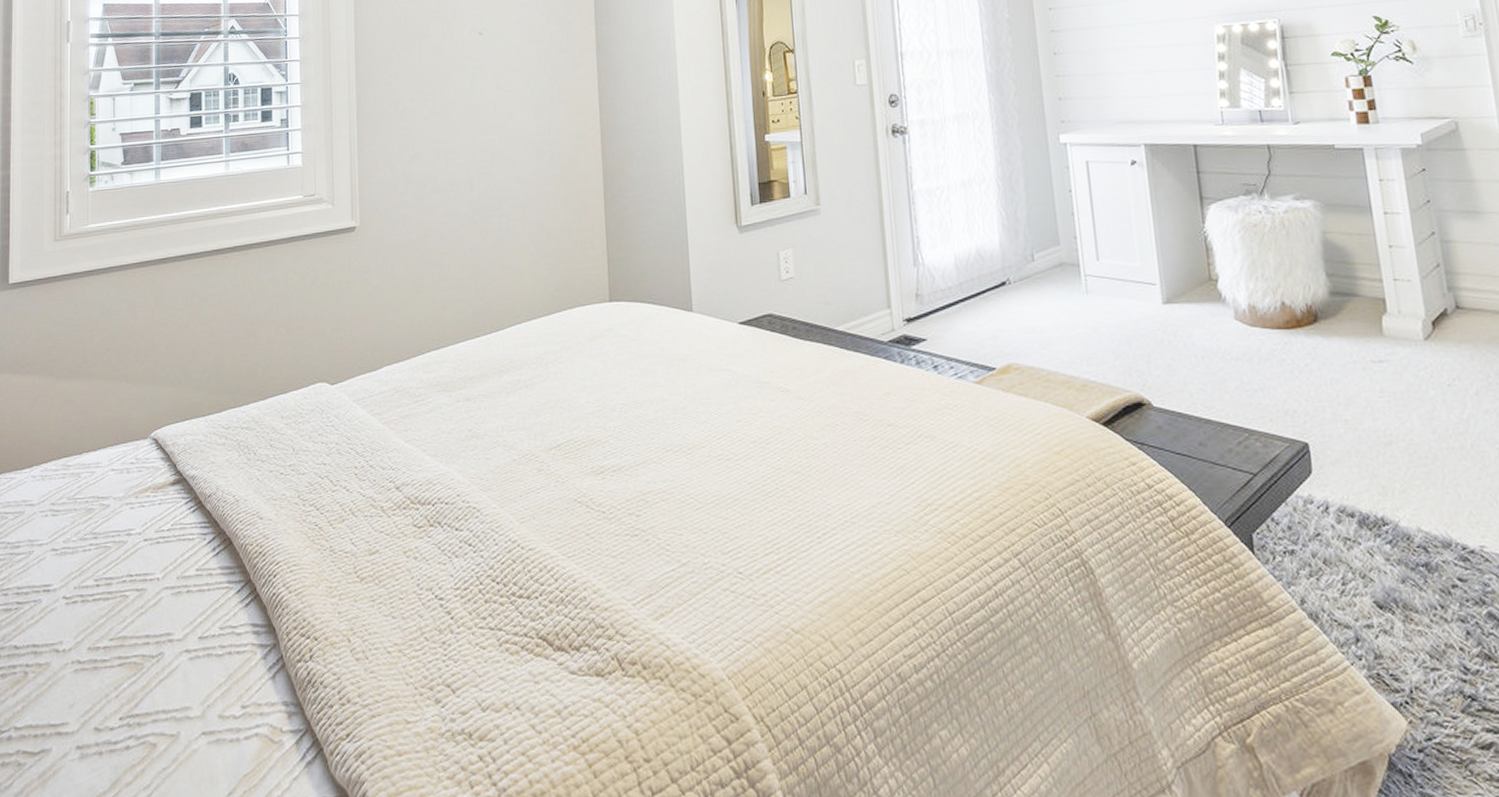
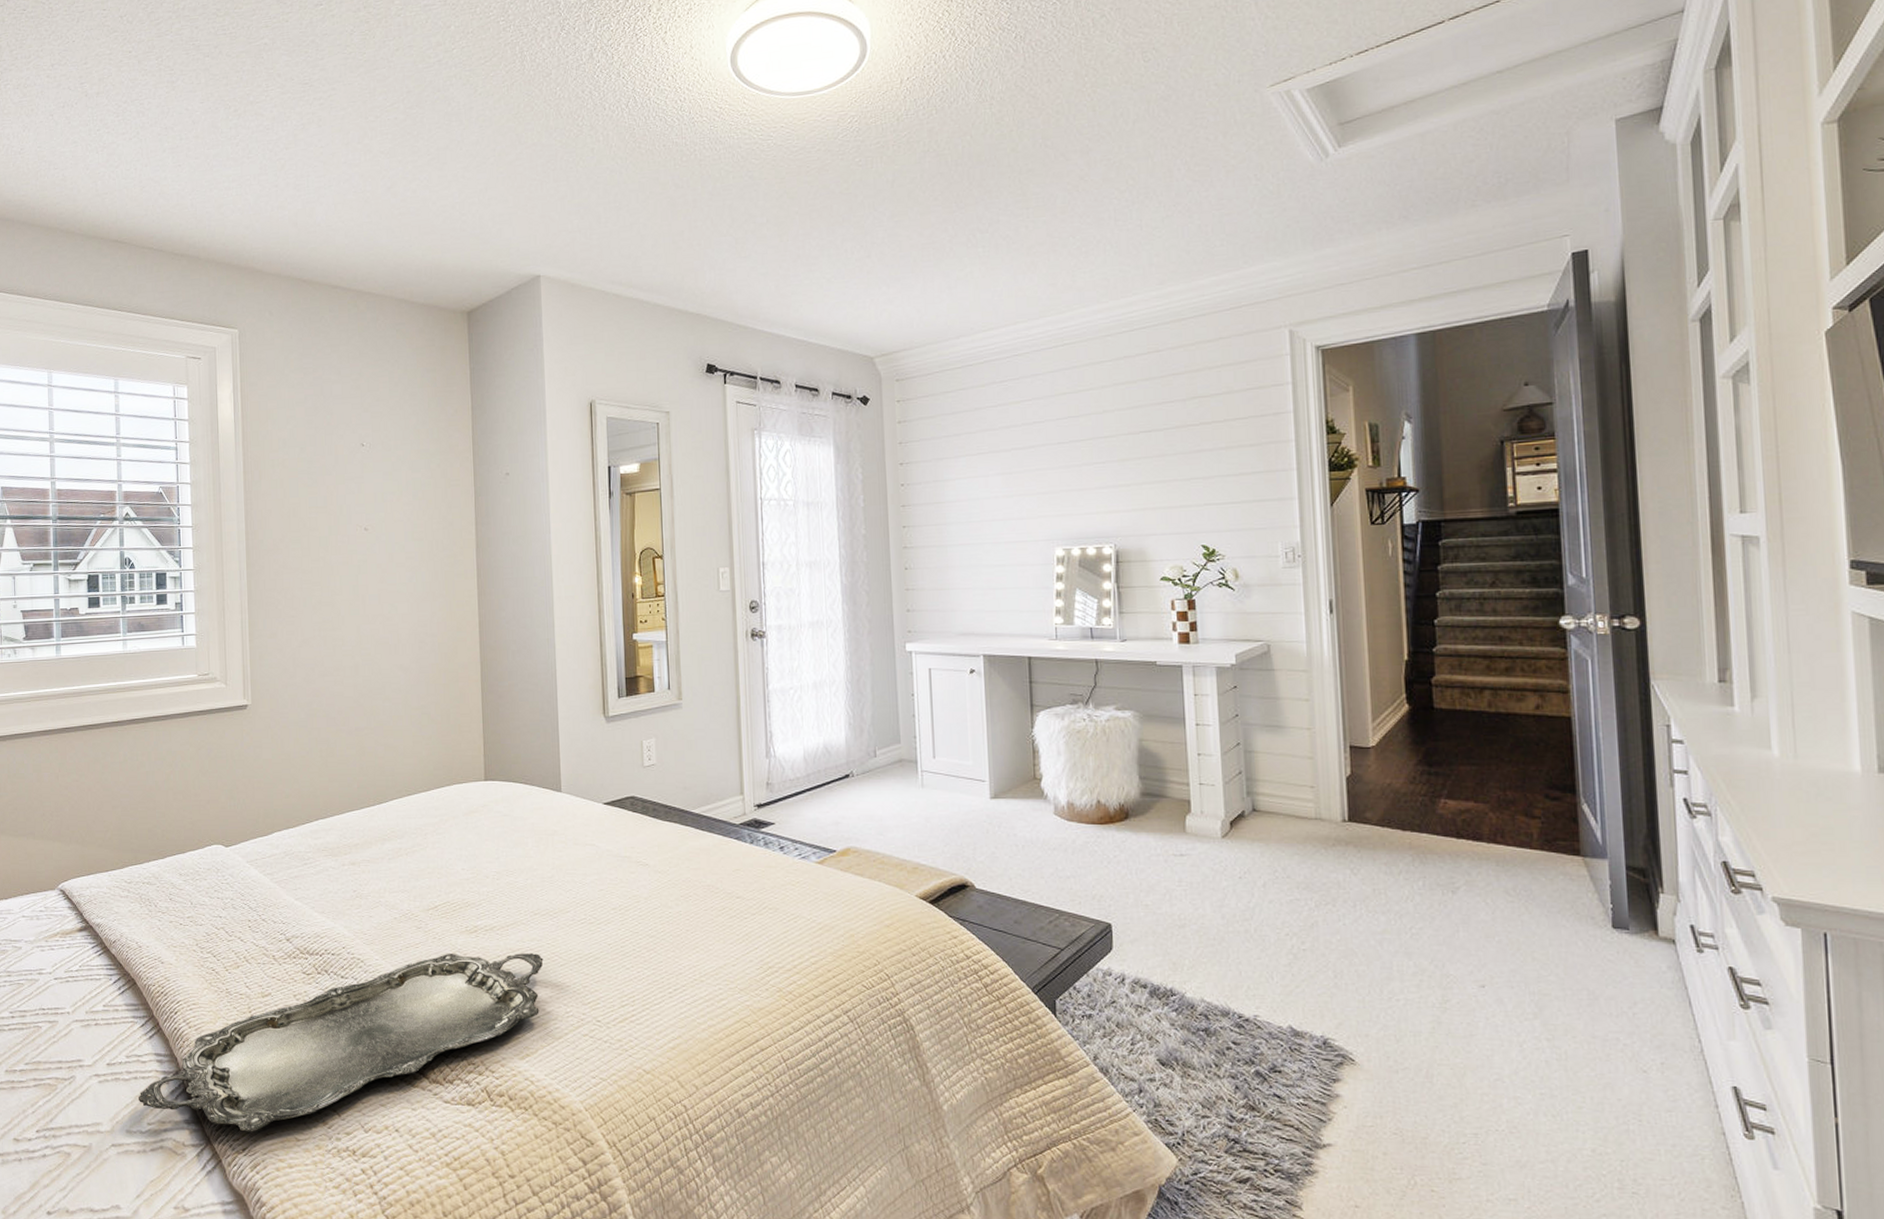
serving tray: none [233,496,678,714] -> present [139,953,544,1132]

